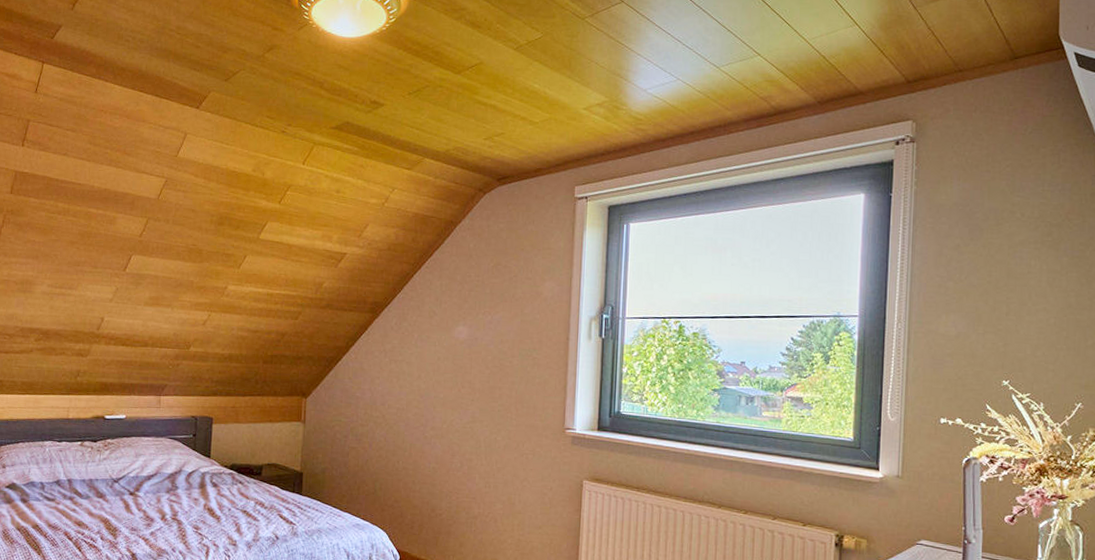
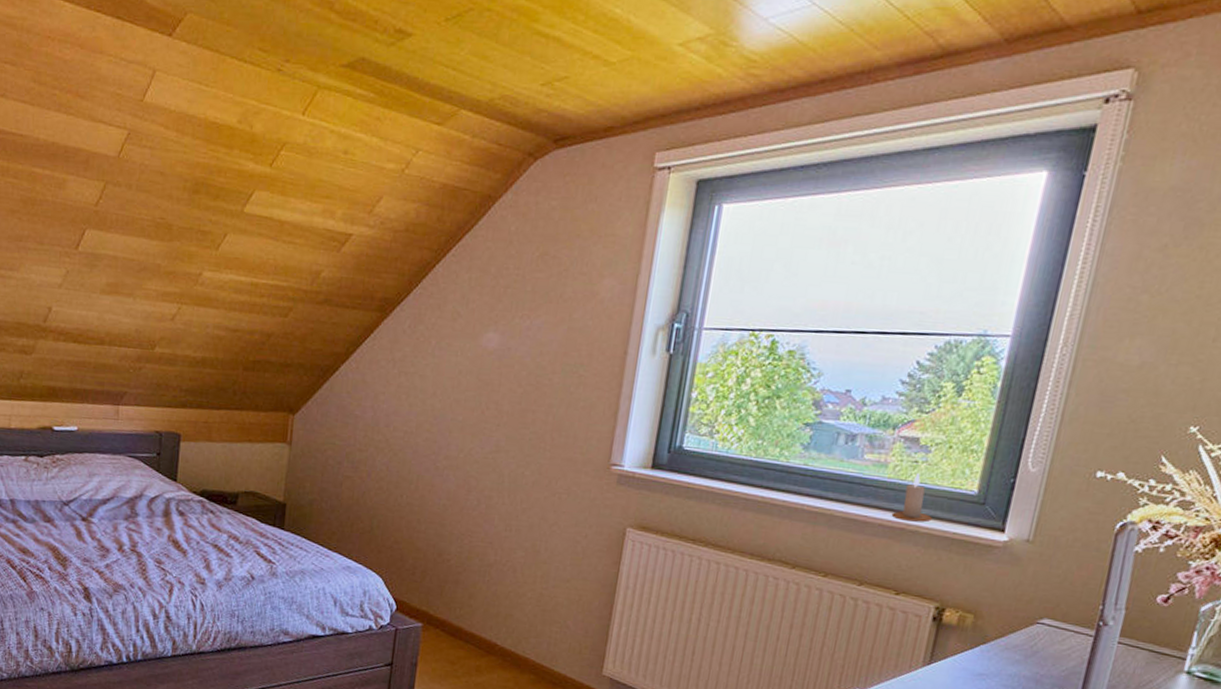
candle: none [790,425,822,465] -> present [891,472,932,523]

